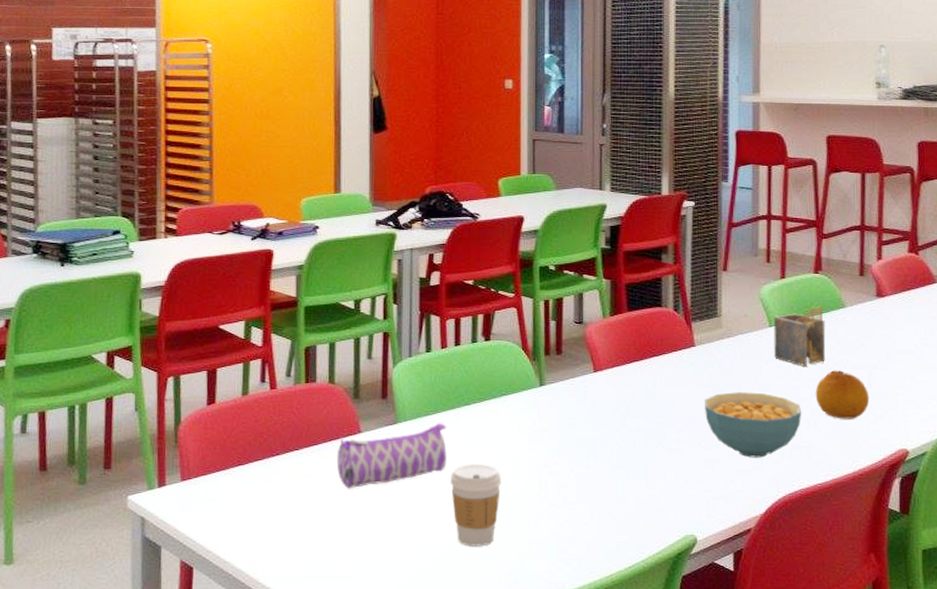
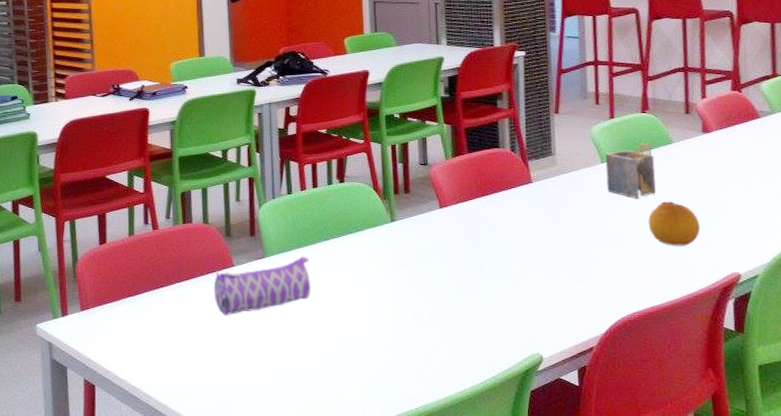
coffee cup: present [450,464,502,547] -> none [314,292,361,365]
cereal bowl: present [705,392,802,458] -> none [544,223,637,283]

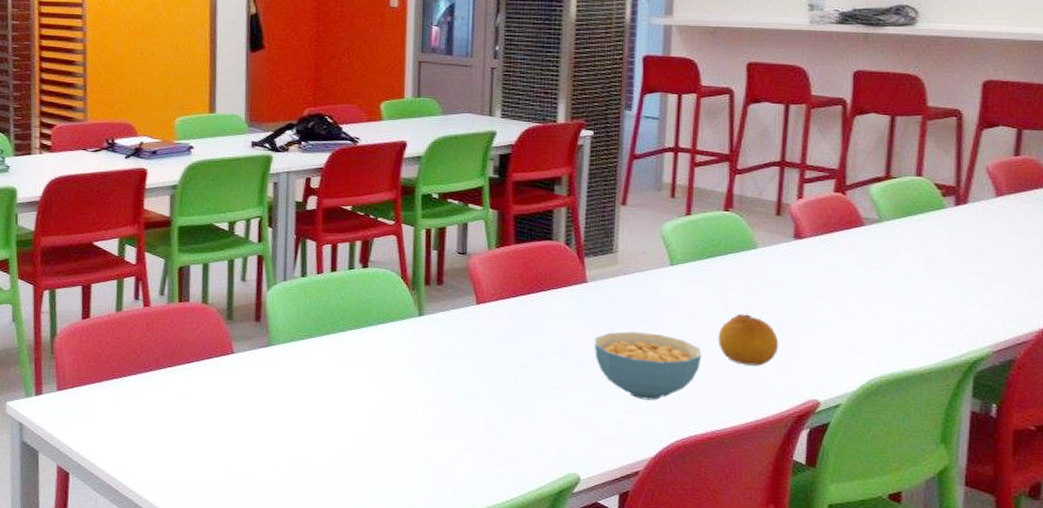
pencil case: present [213,257,312,316] -> none [209,348,322,408]
cereal bowl: none [544,223,637,283] -> present [595,331,702,400]
napkin holder: present [605,142,656,198] -> none [674,245,734,309]

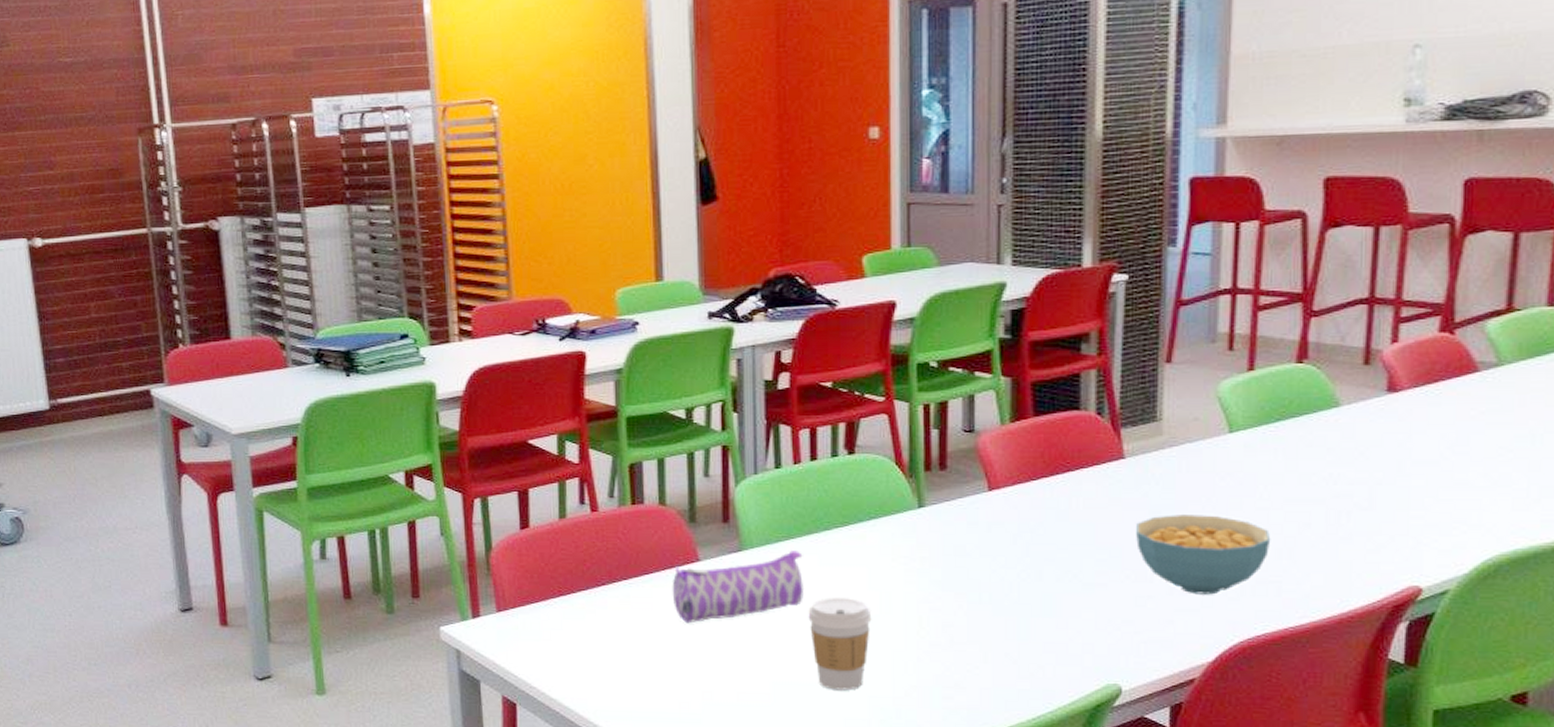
pencil case: none [209,348,322,408] -> present [672,551,805,624]
coffee cup: none [323,390,377,471] -> present [808,598,872,691]
fruit: present [718,314,779,366] -> none [1290,487,1369,548]

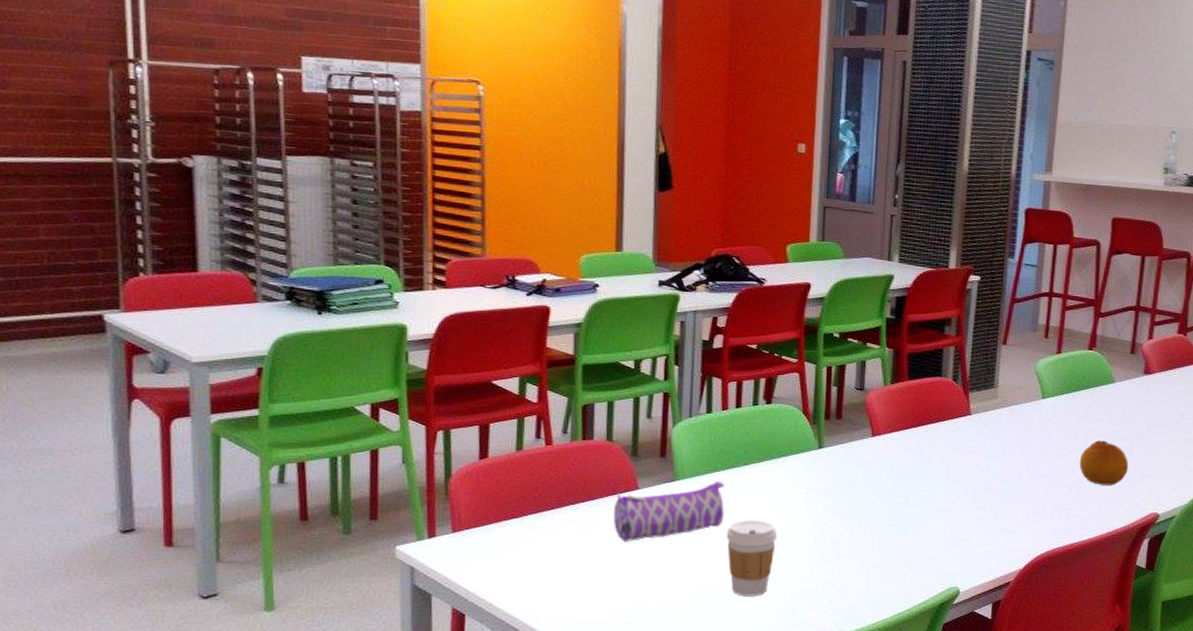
cereal bowl: present [1136,515,1271,595] -> none [975,458,1066,519]
fruit: none [1290,487,1369,548] -> present [1079,440,1129,485]

